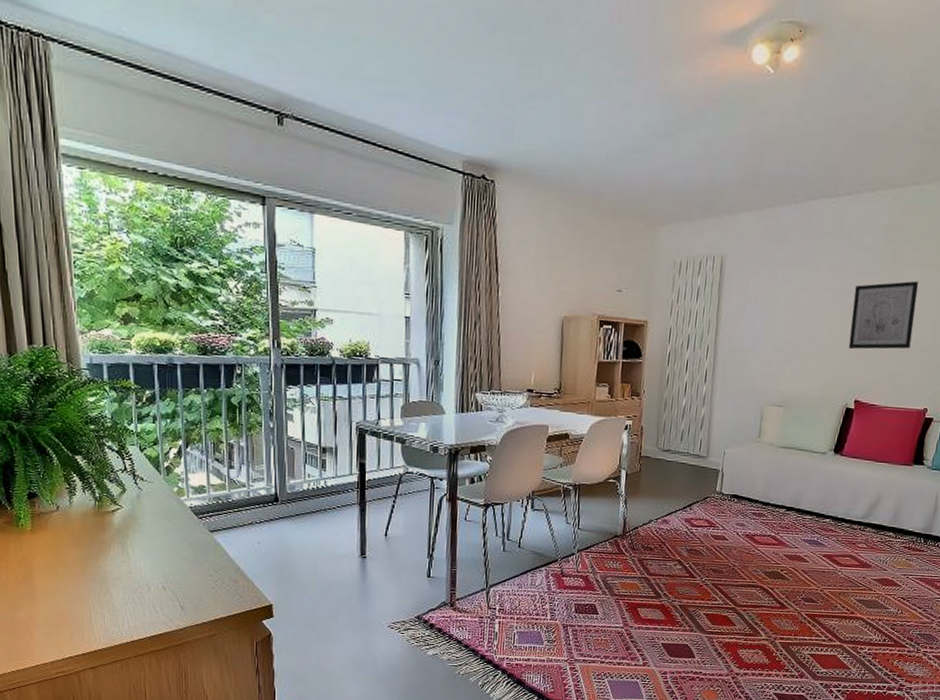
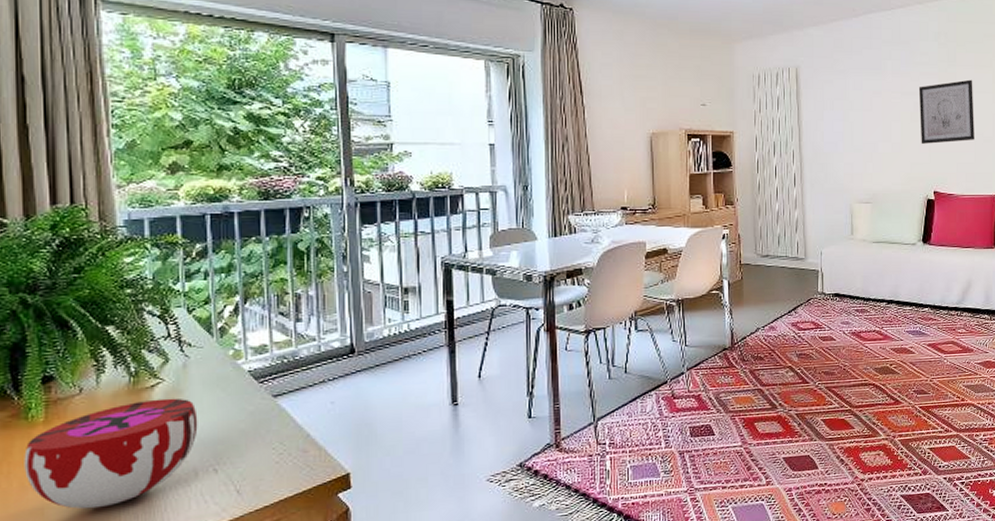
decorative bowl: none [17,522,150,606] -> present [24,398,198,509]

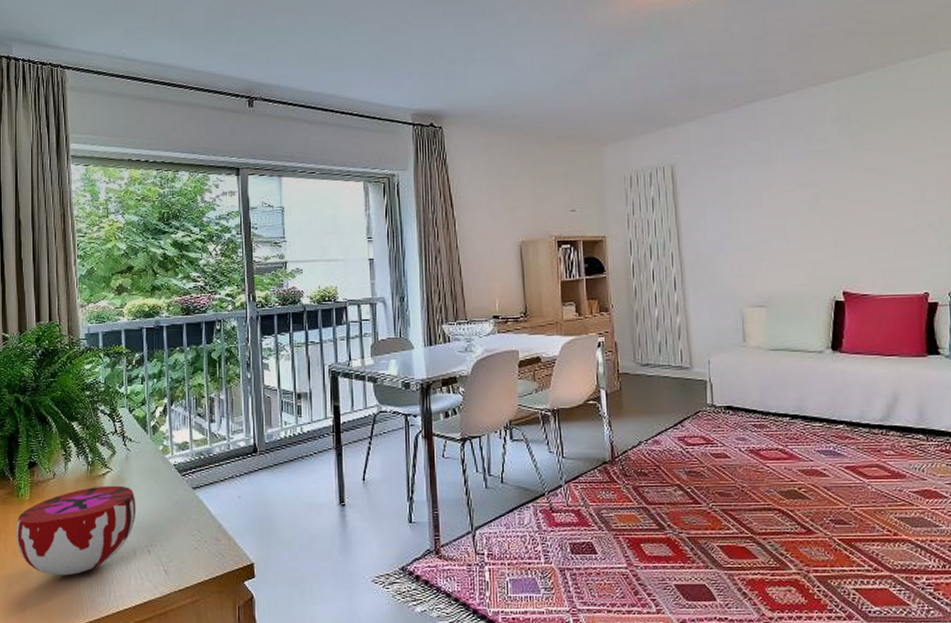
wall art: present [918,79,974,144] -> none [817,164,892,239]

